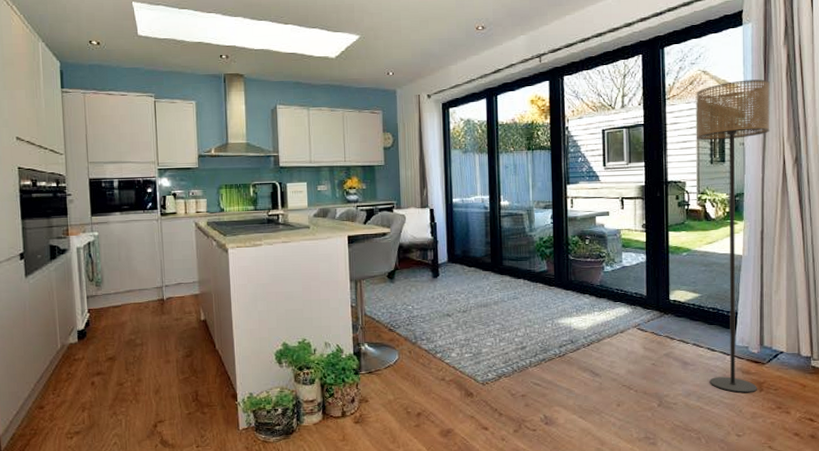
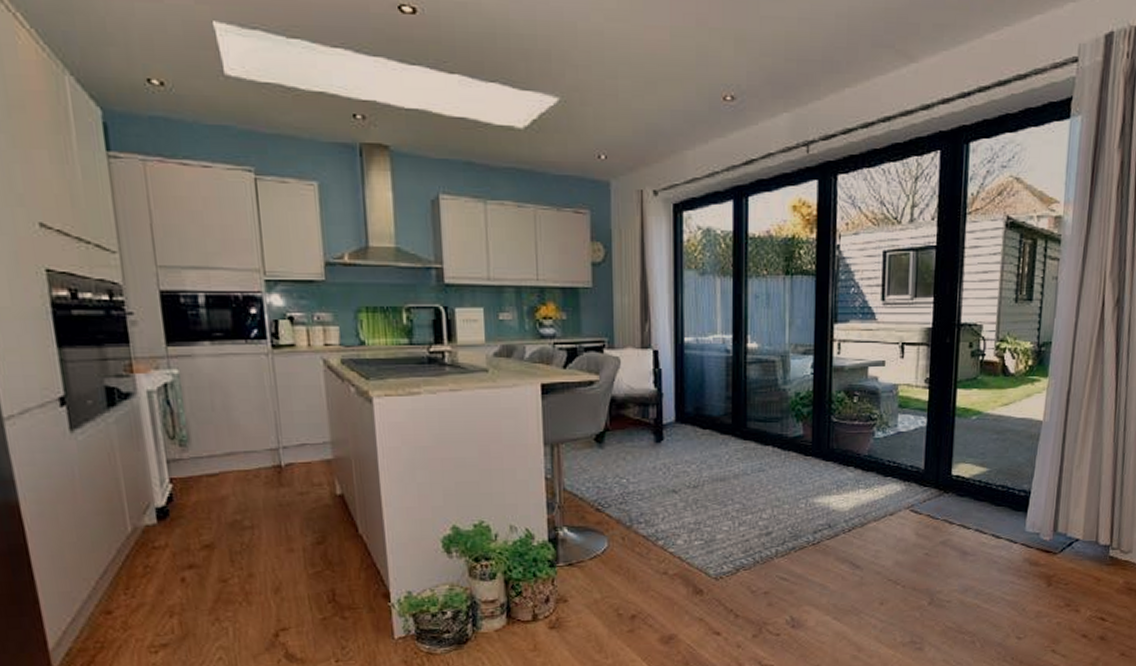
floor lamp: present [696,79,770,394] -> none [991,193,1096,589]

